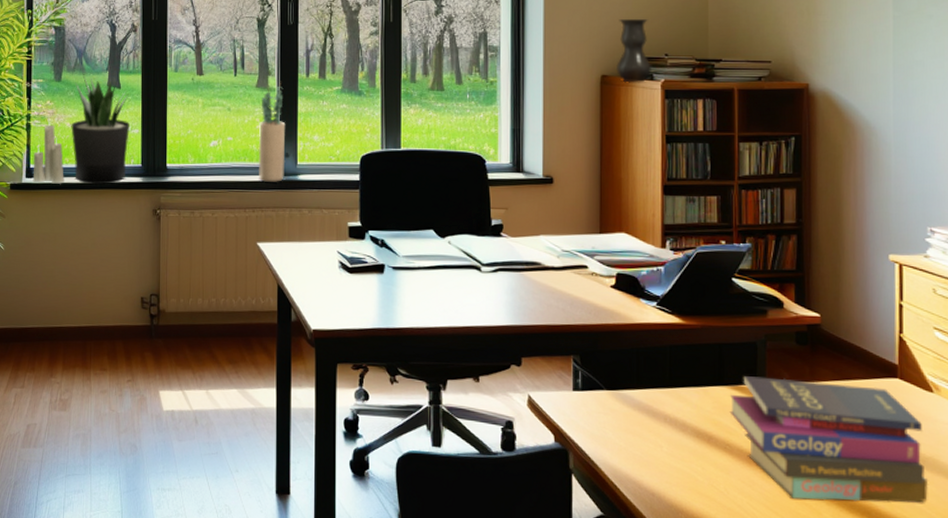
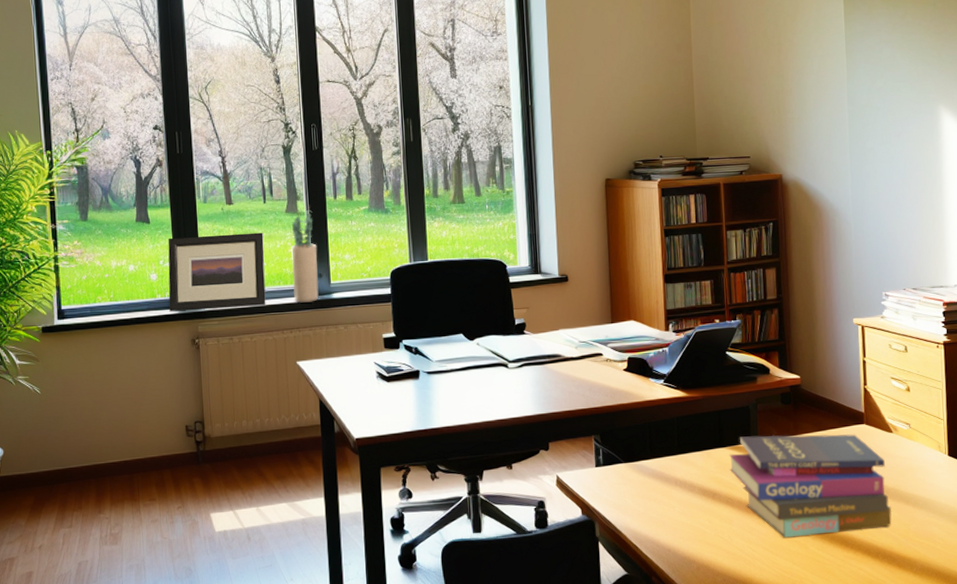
candle: present [32,118,64,184] -> none [64,259,98,323]
planter: present [71,73,130,185] -> none [101,210,162,321]
picture frame: none [133,104,232,182] -> present [168,232,266,312]
vase: present [616,18,651,83] -> none [618,124,649,184]

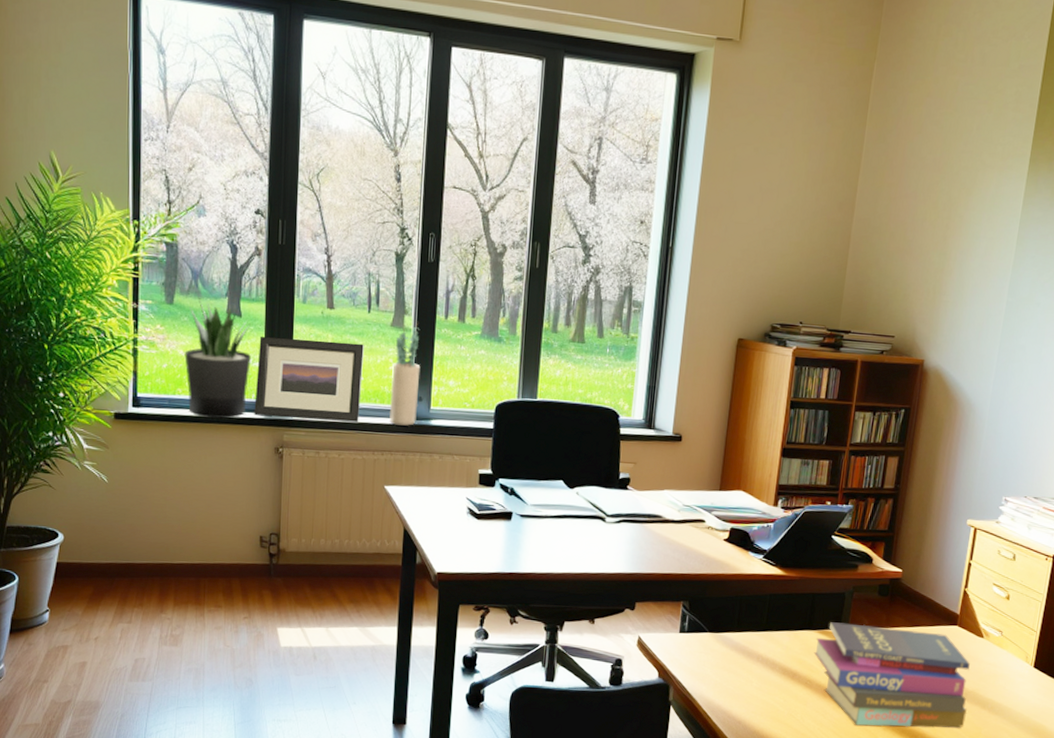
planter: none [101,210,162,321] -> present [184,297,251,420]

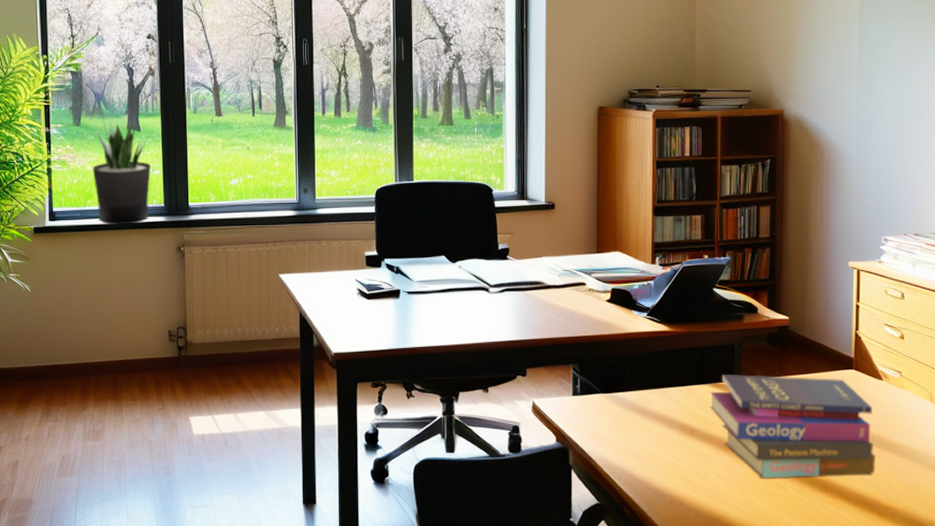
picture frame: present [254,336,364,422] -> none [156,145,252,219]
vase: present [389,322,421,426] -> none [278,121,304,217]

